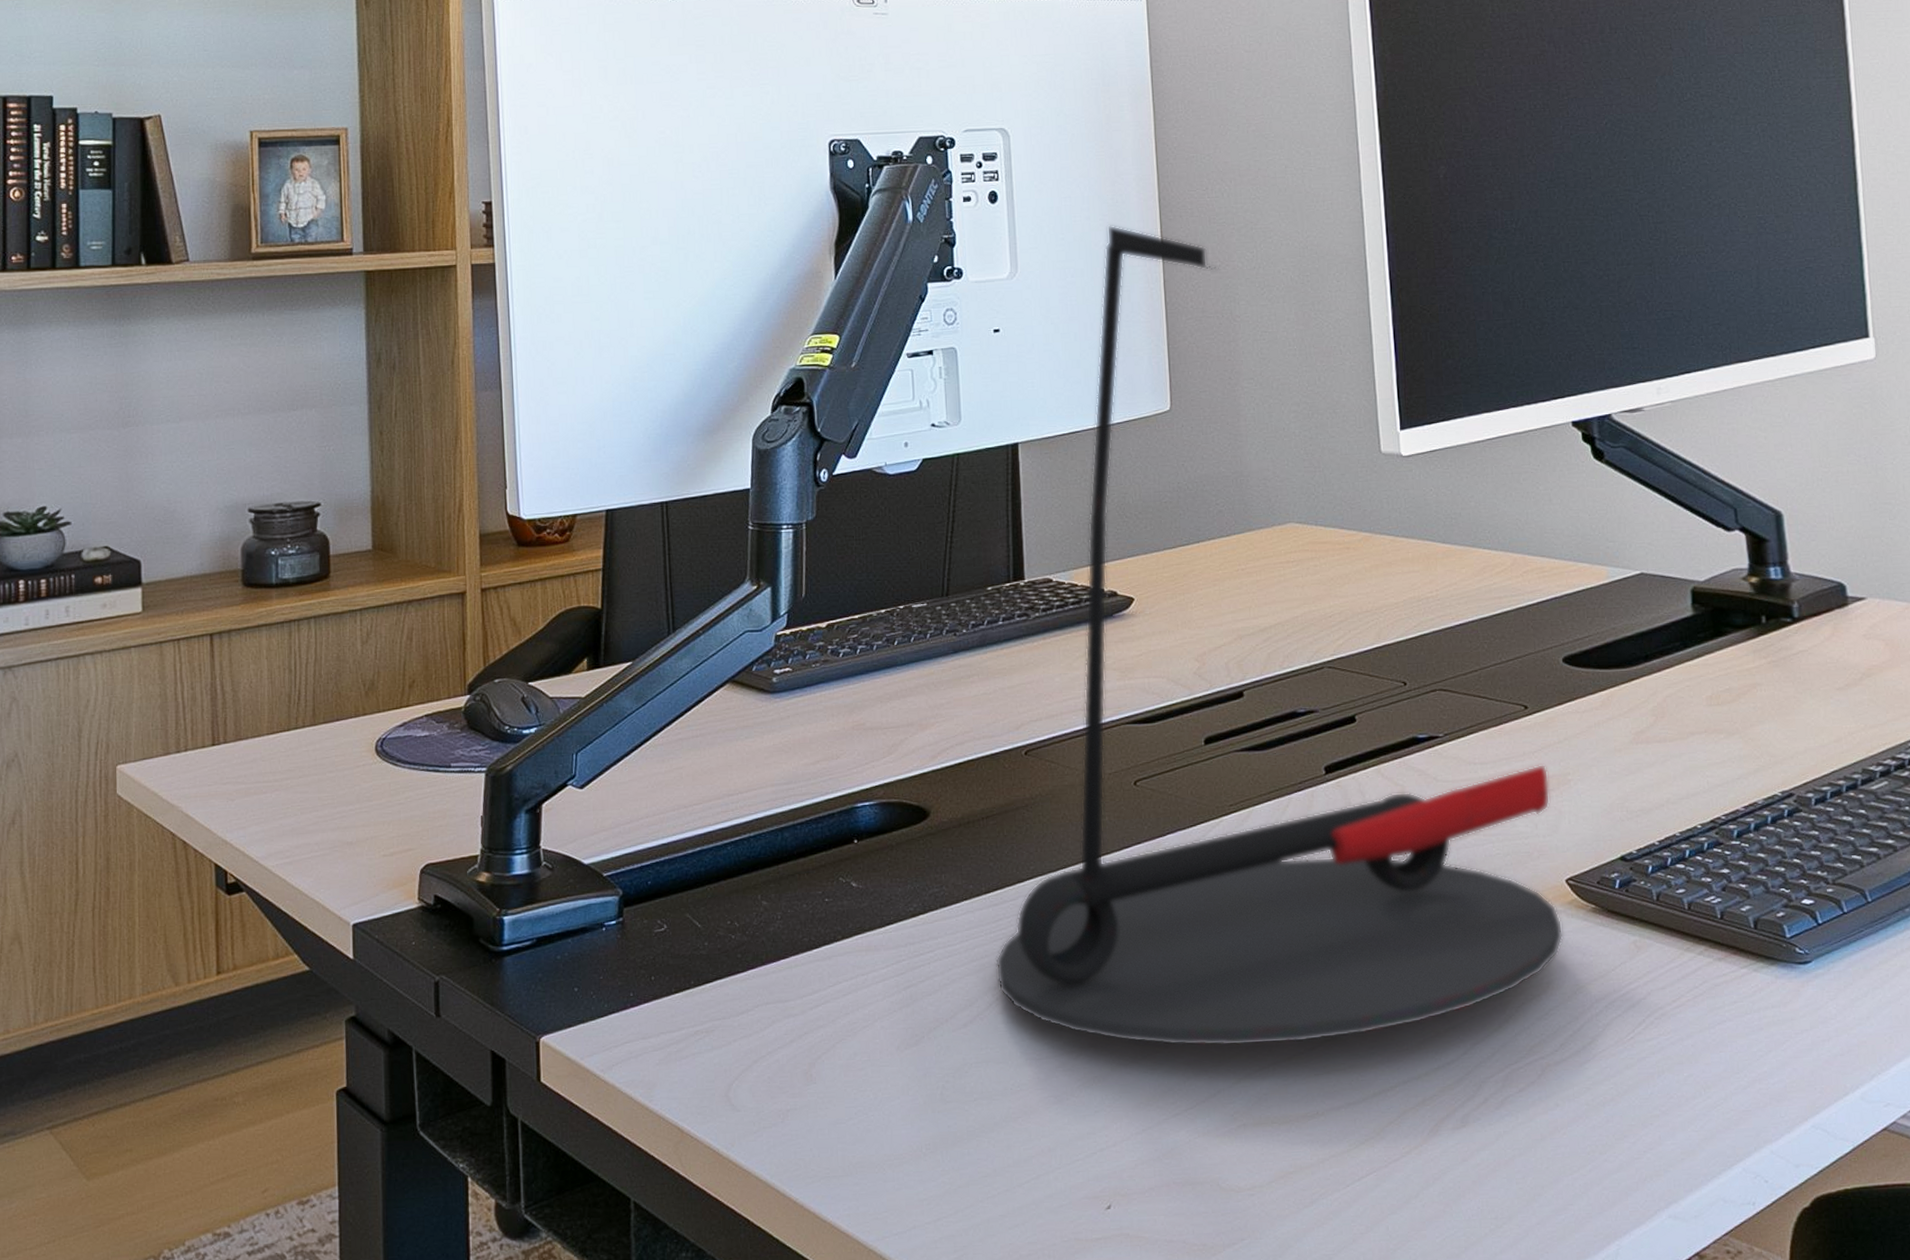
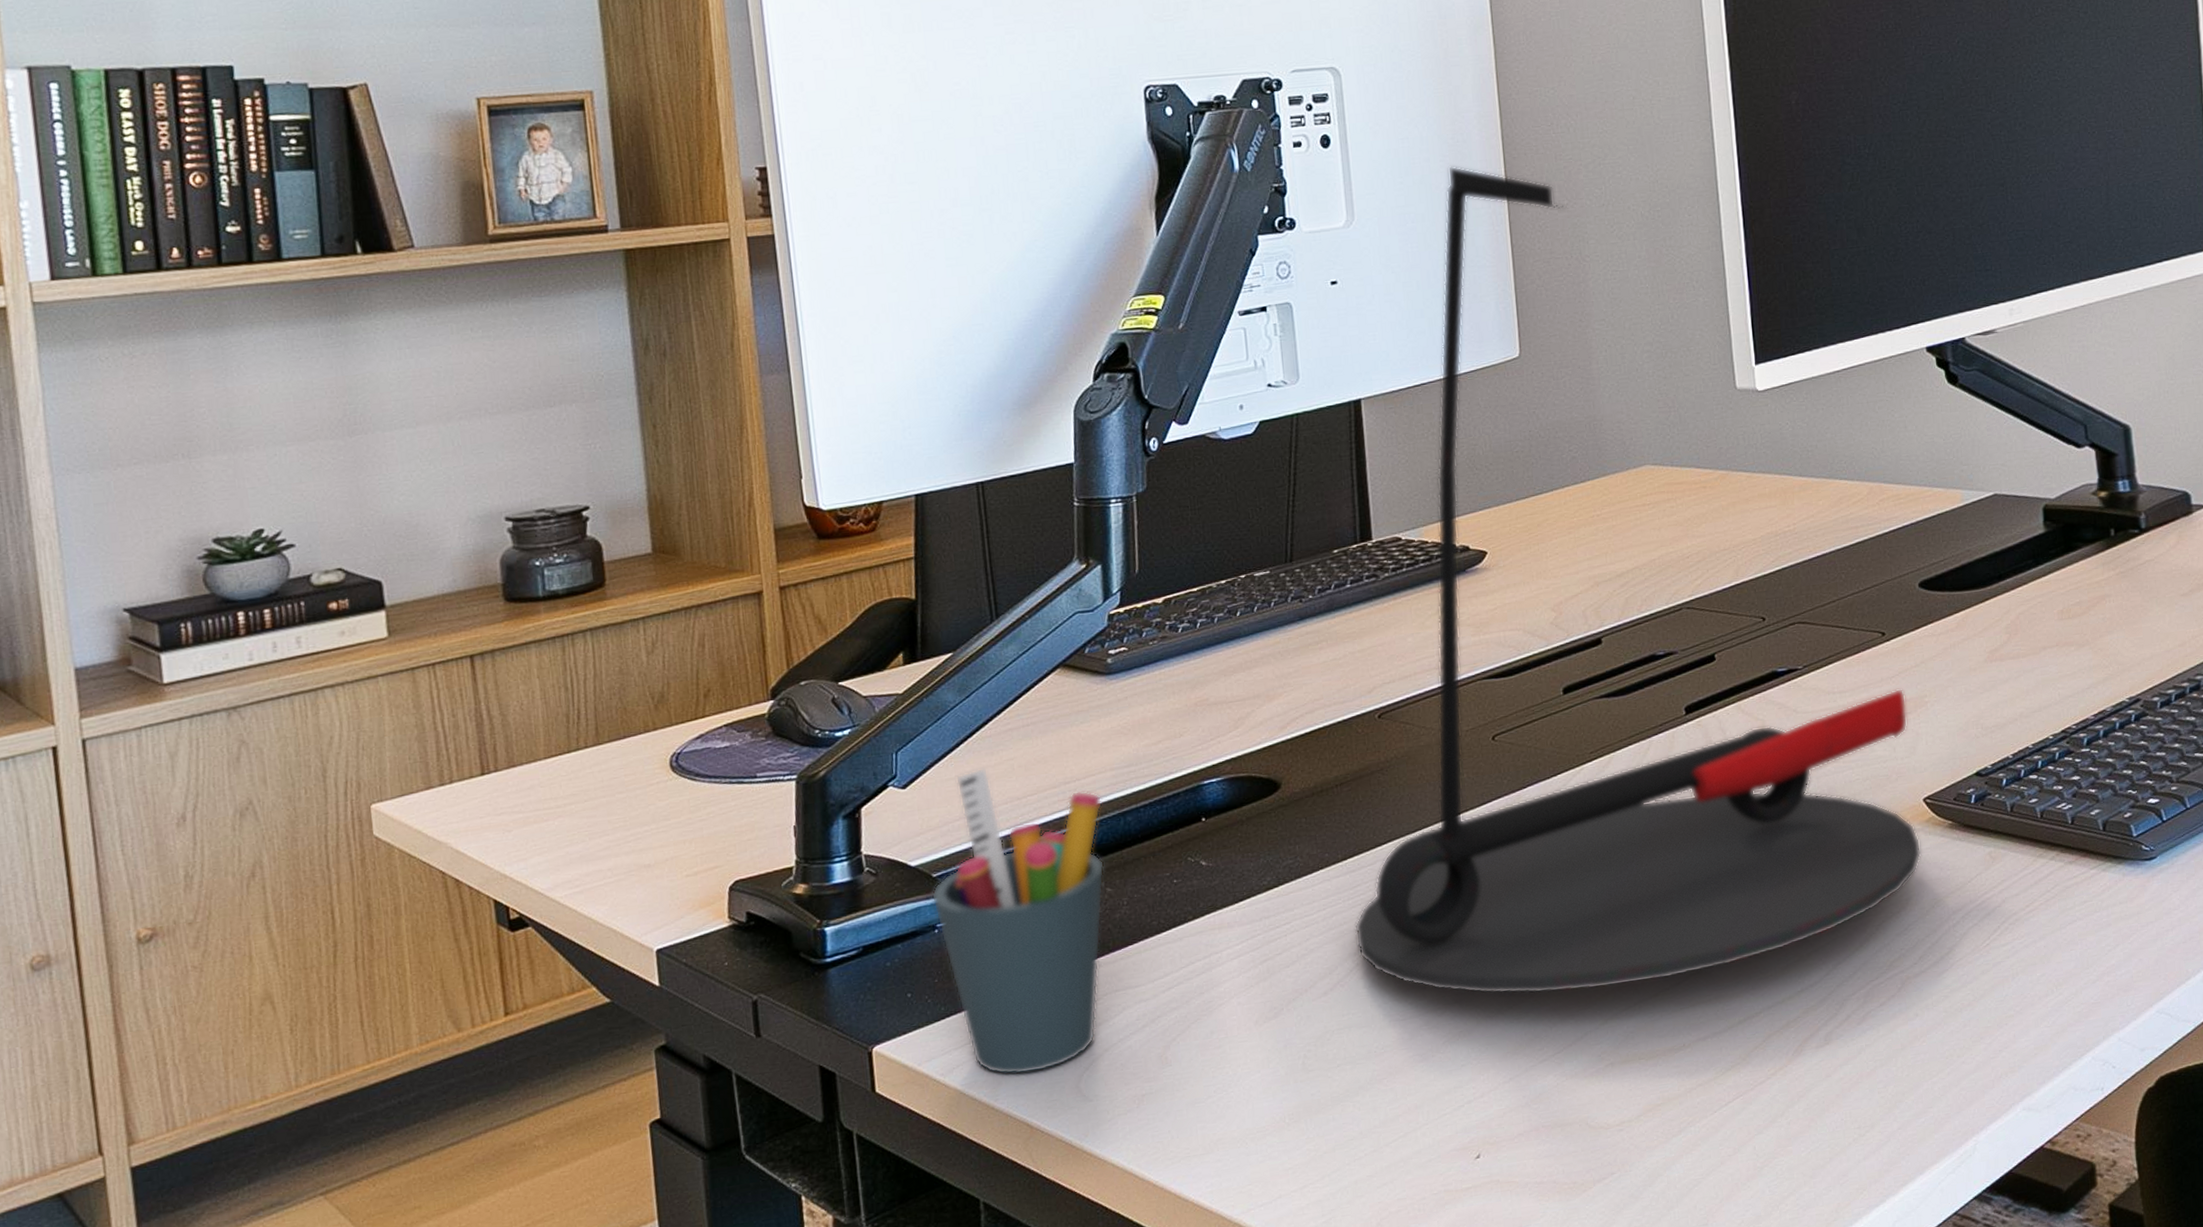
pen holder: none [601,774,763,1078] -> present [931,767,1105,1075]

